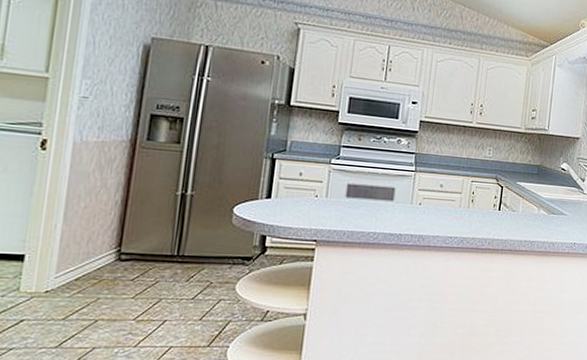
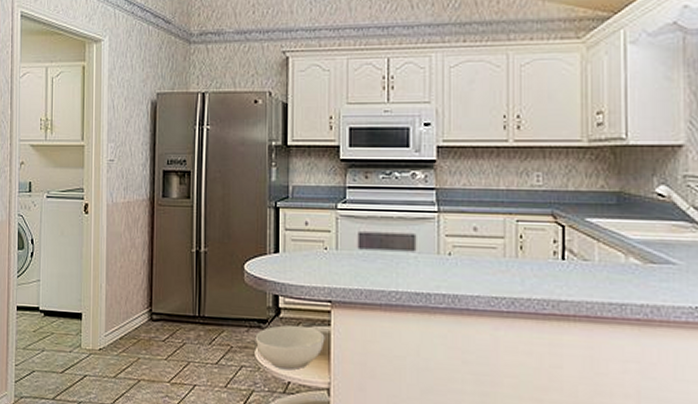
bowl: none [237,262,307,301] -> present [255,325,325,370]

